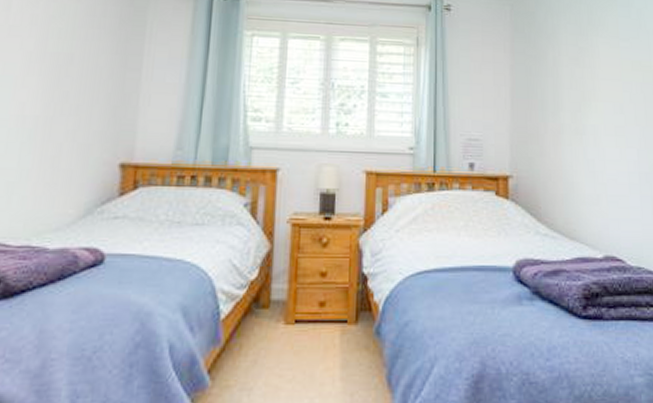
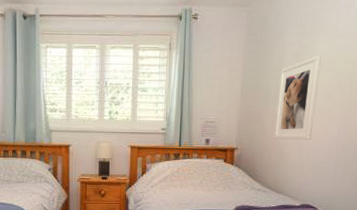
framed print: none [557,60,606,166] -> present [274,55,321,140]

